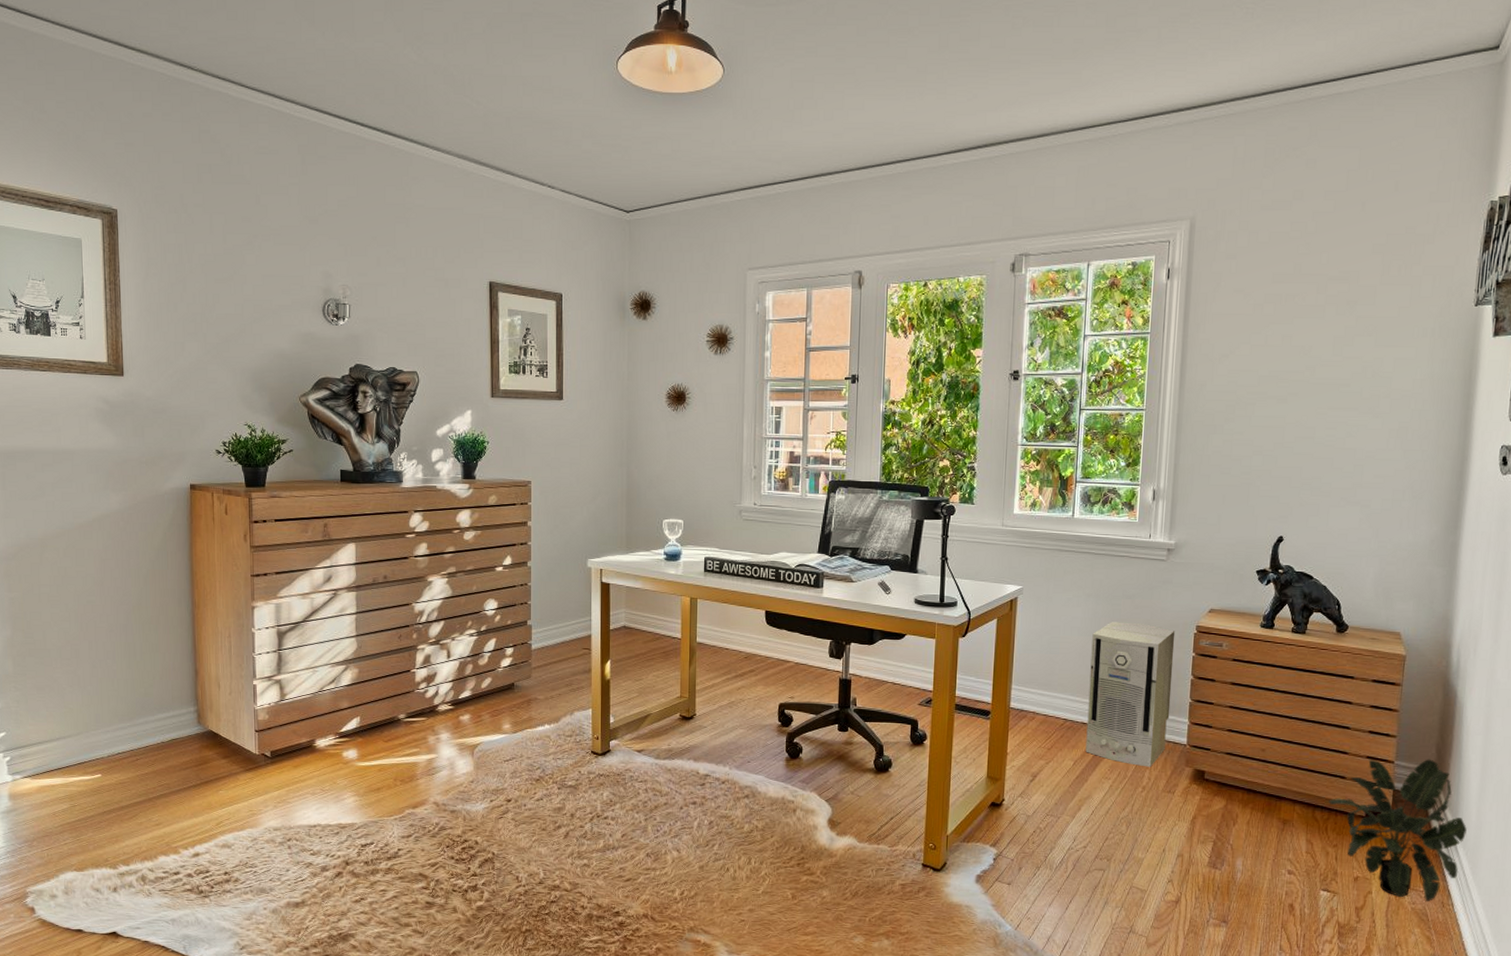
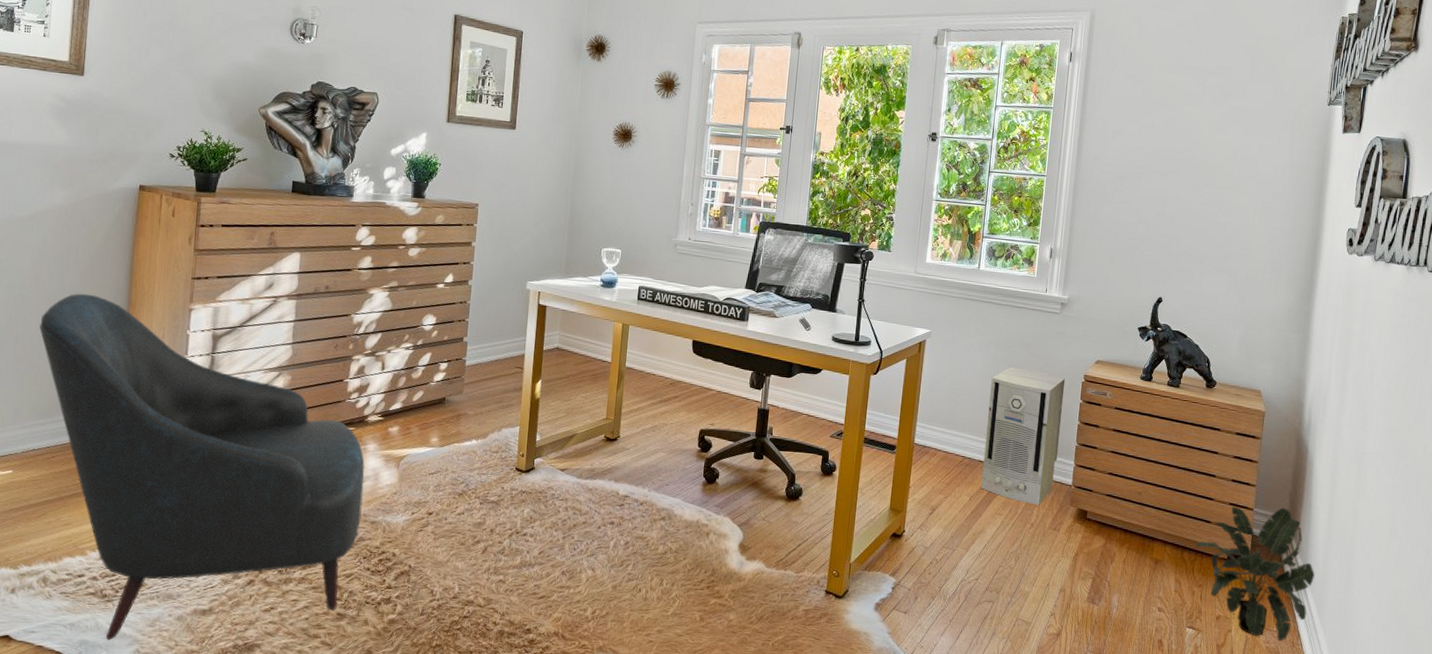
armchair: none [110,597,441,934] -> present [40,293,365,640]

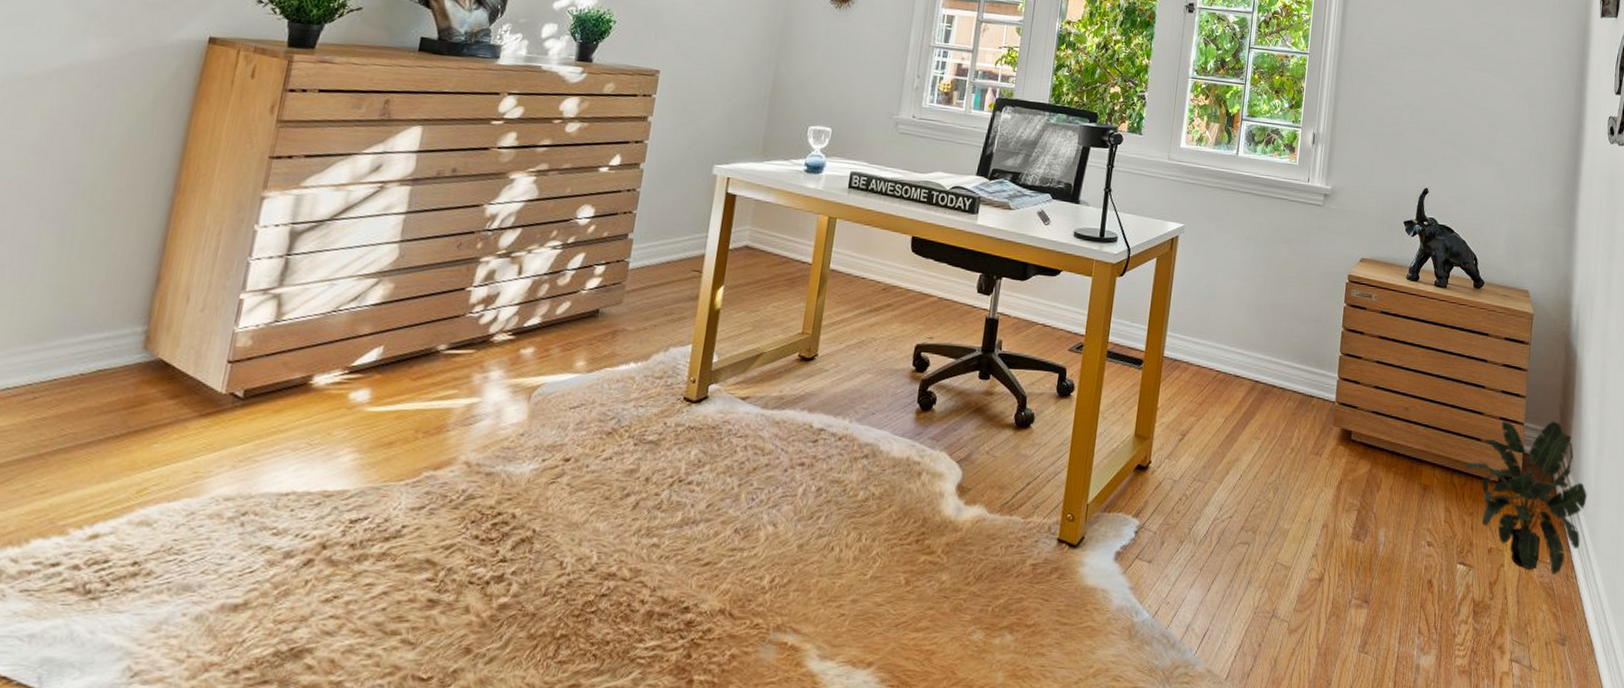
armchair: present [40,293,365,640] -> none [38,175,485,656]
air purifier: present [981,367,1066,506] -> none [1237,267,1329,426]

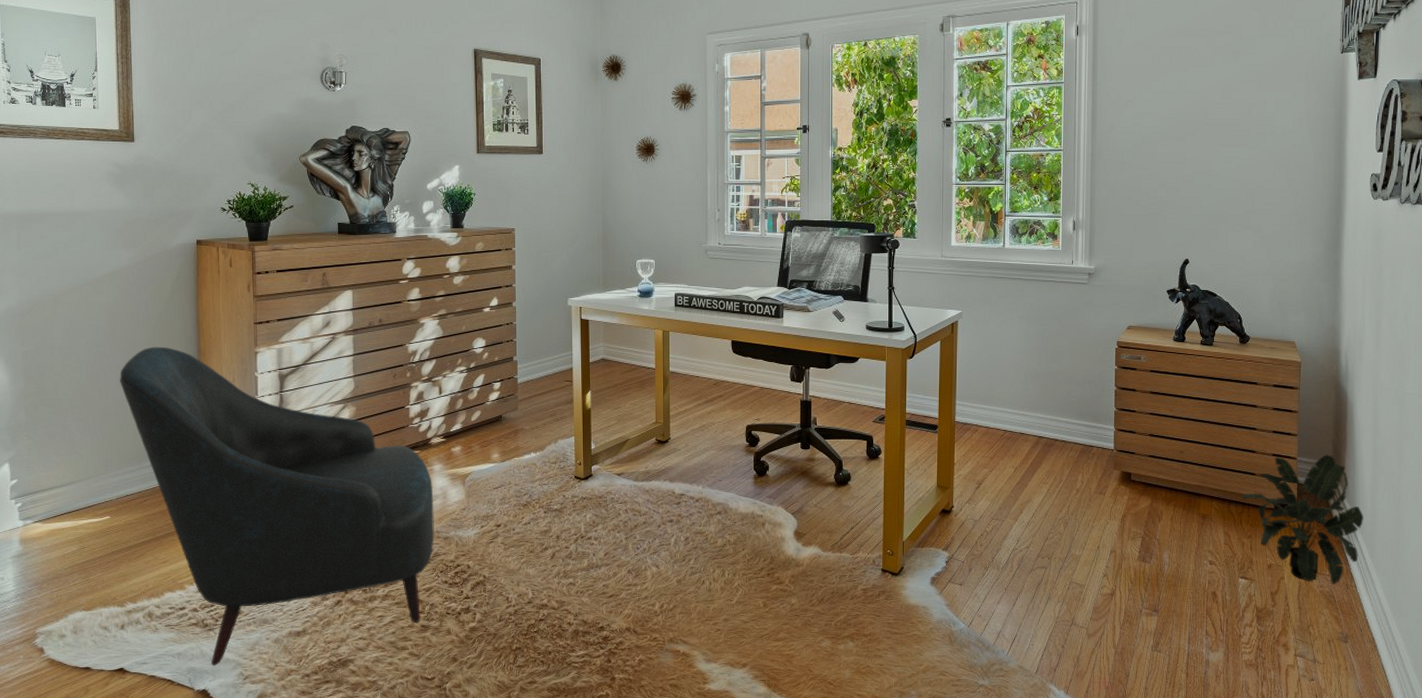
armchair: none [38,175,485,656] -> present [120,346,434,666]

